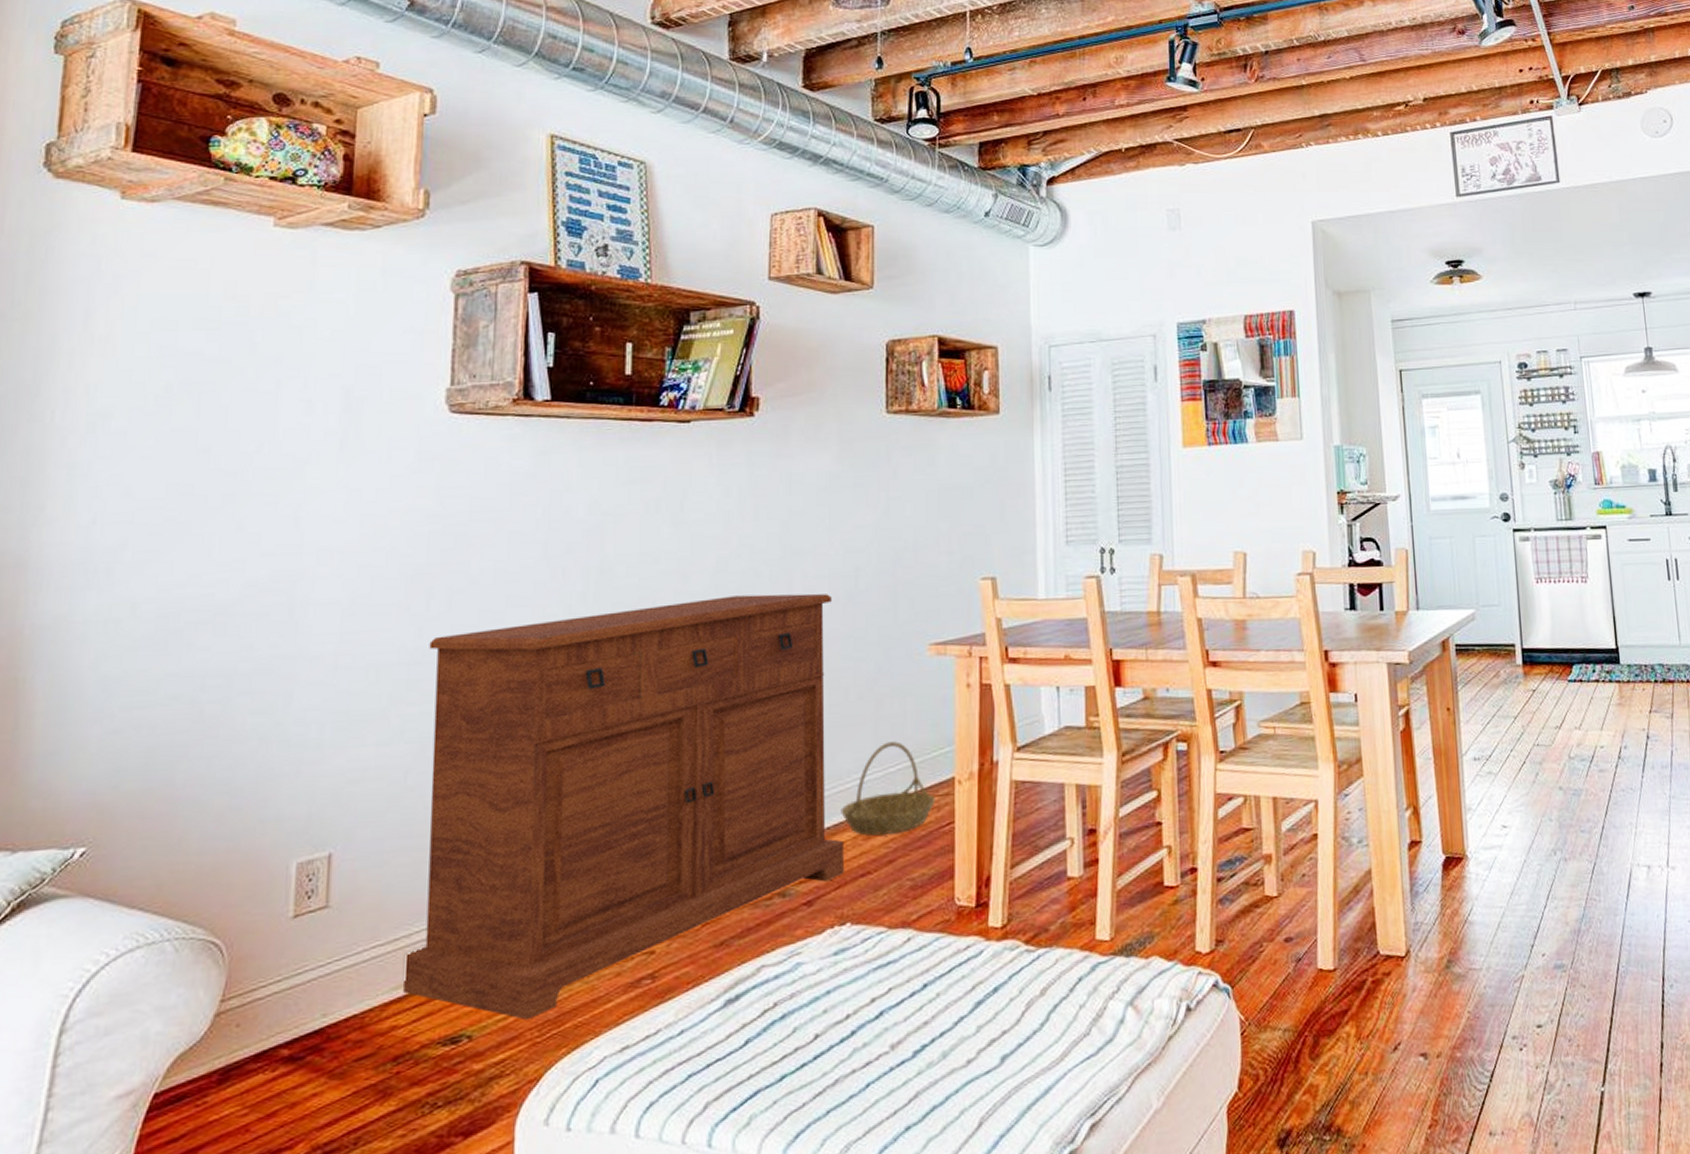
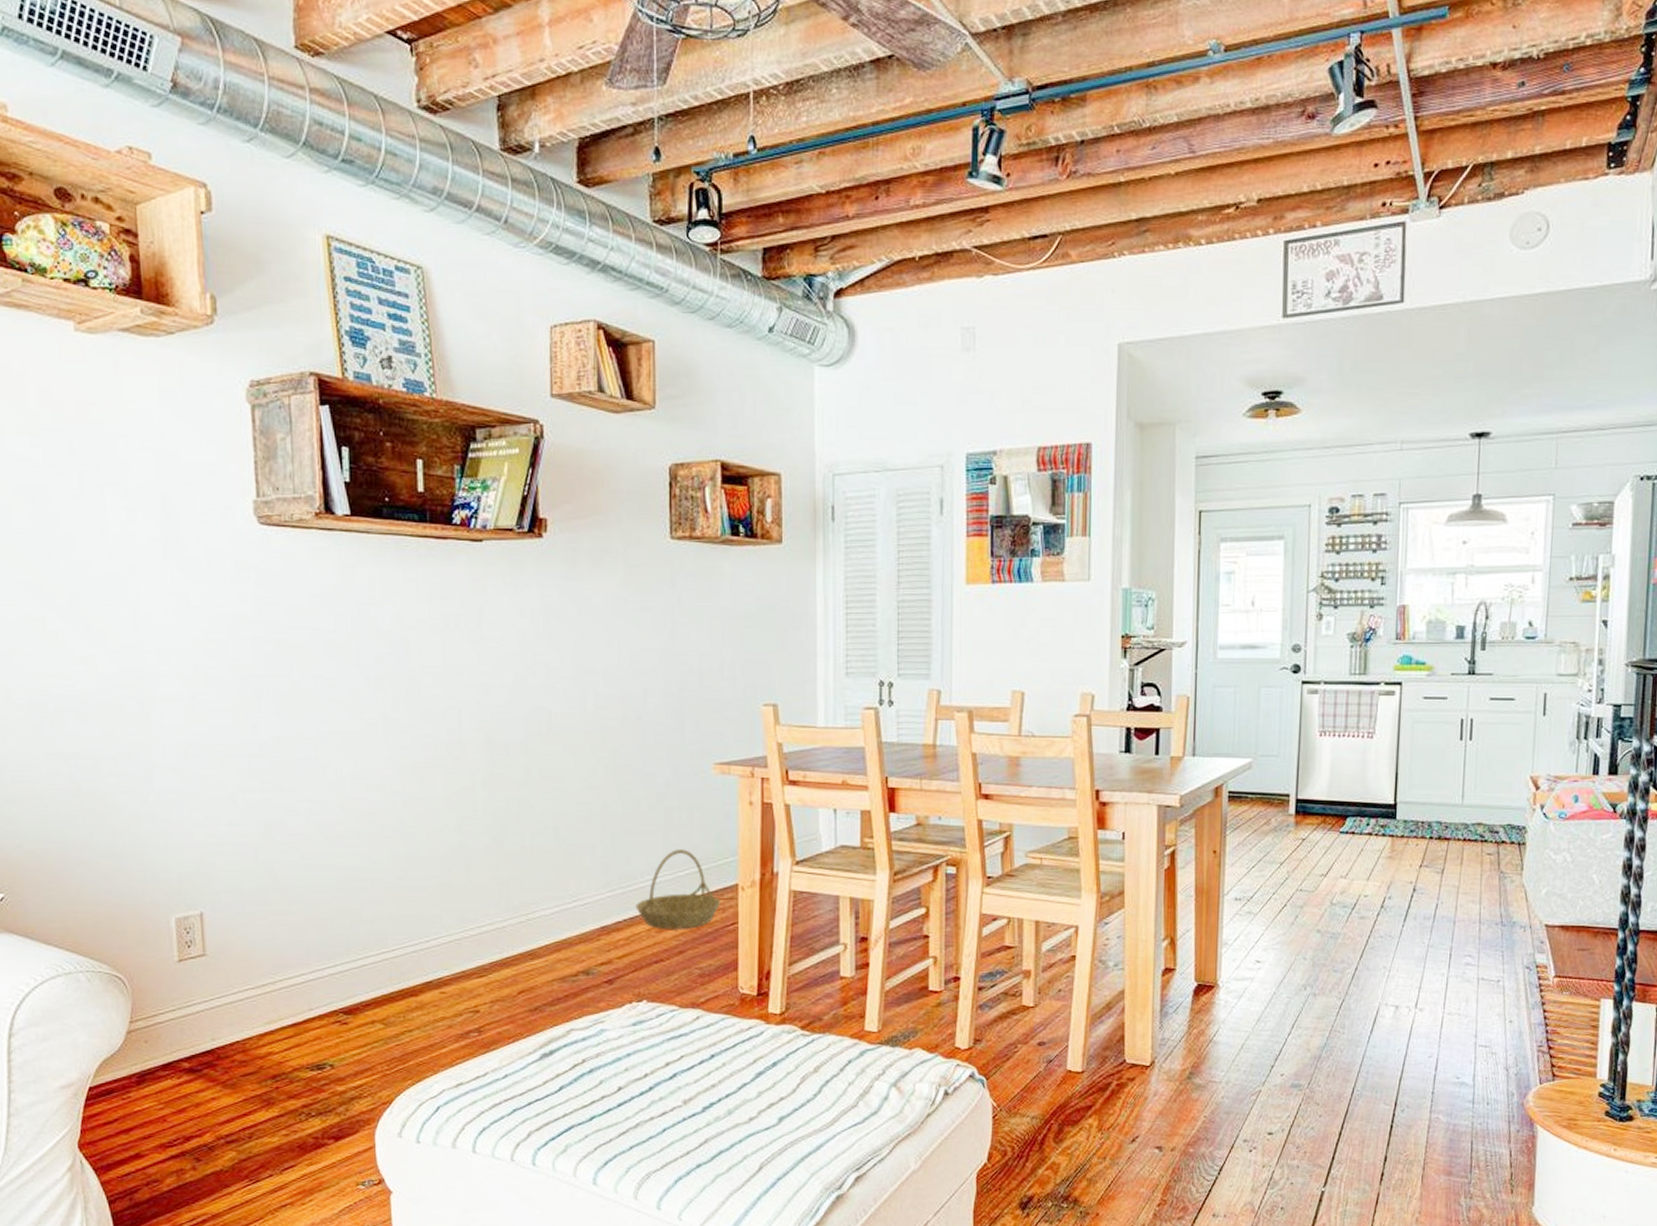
sideboard: present [402,593,844,1021] -> none [264,709,640,1057]

